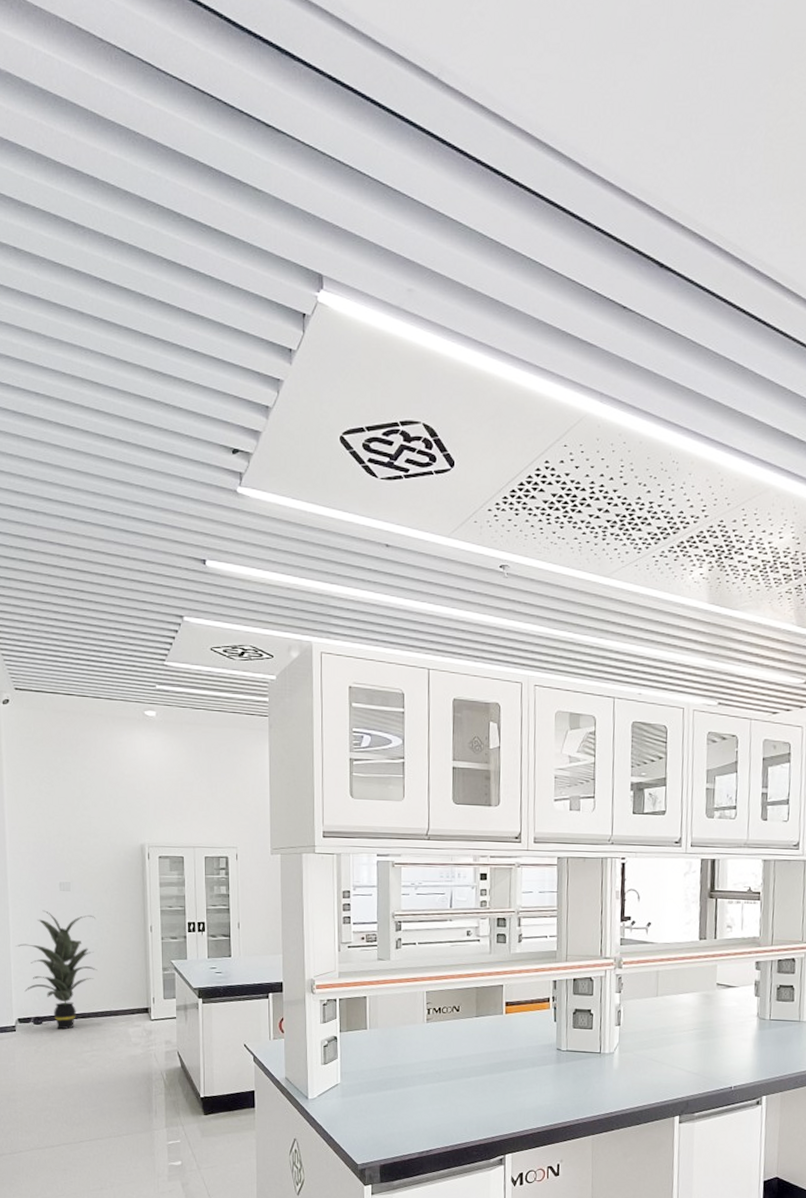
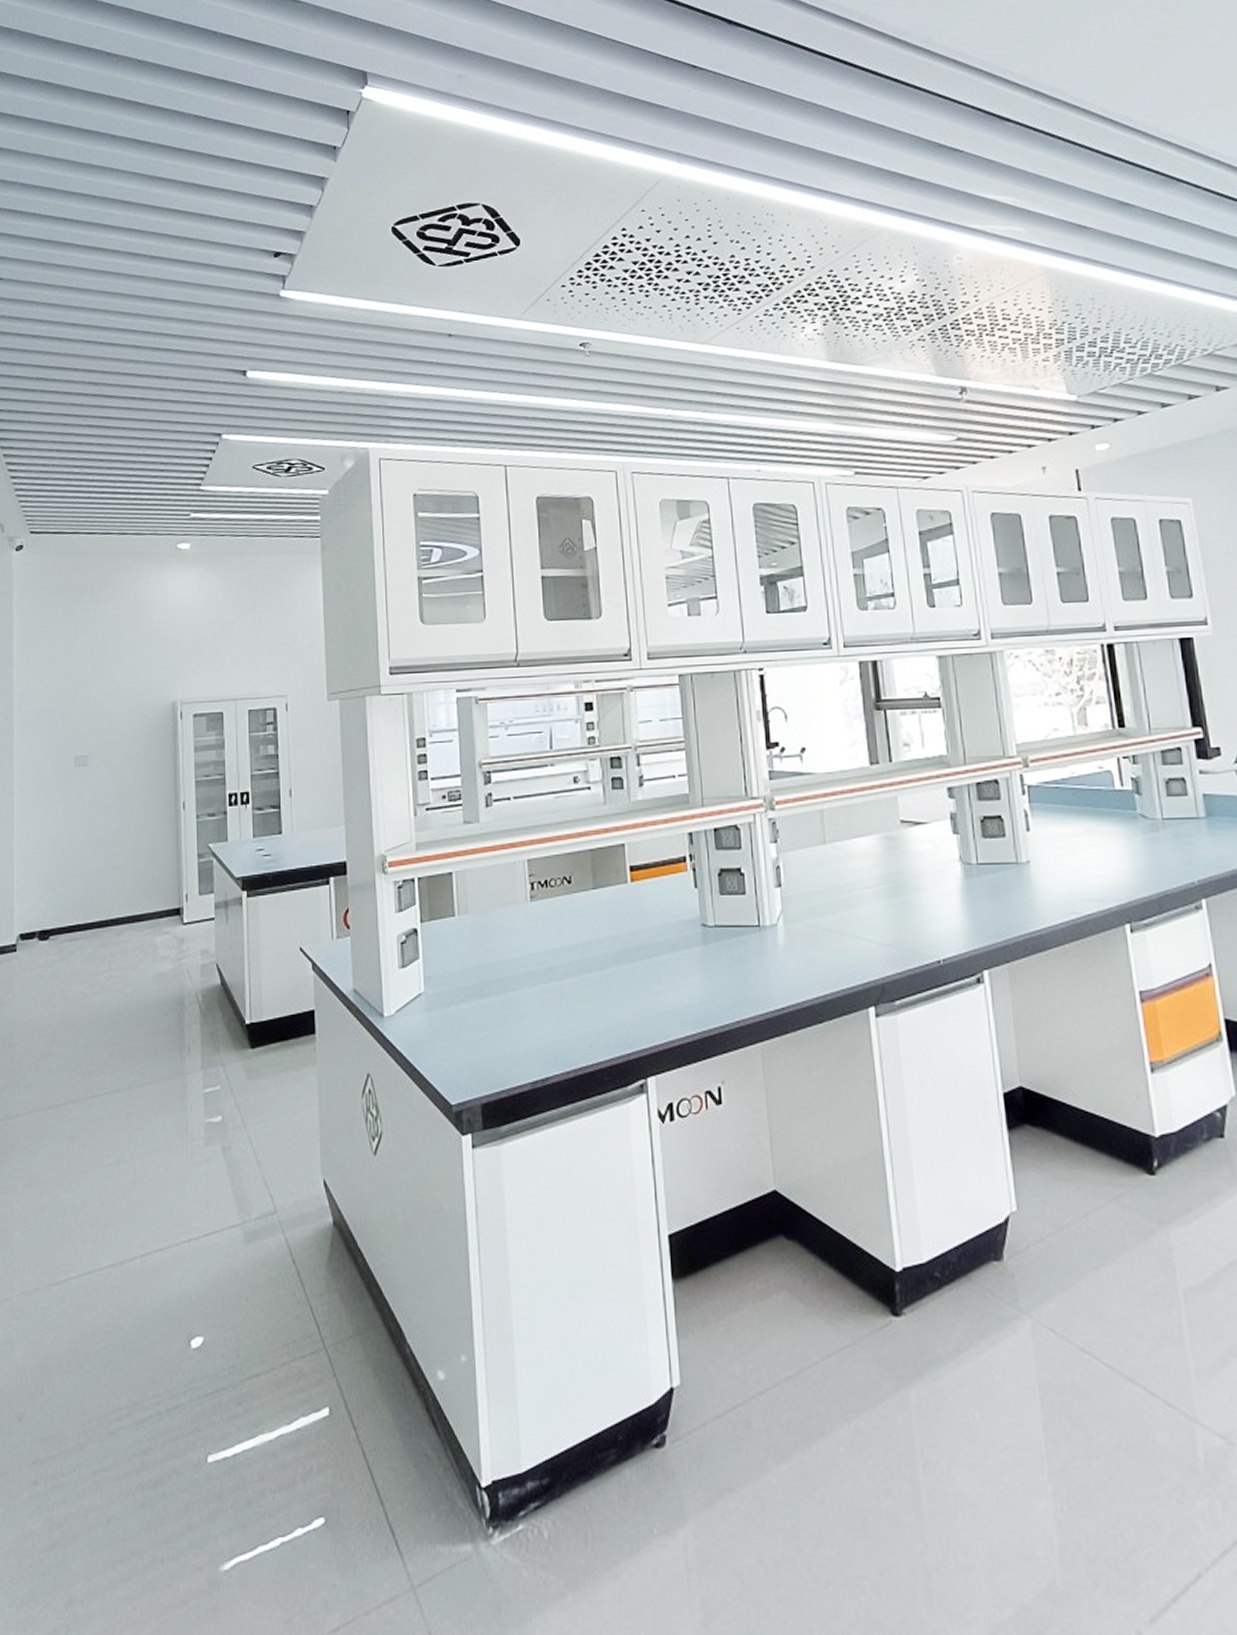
indoor plant: present [15,910,98,1030] -> none [20,792,118,945]

